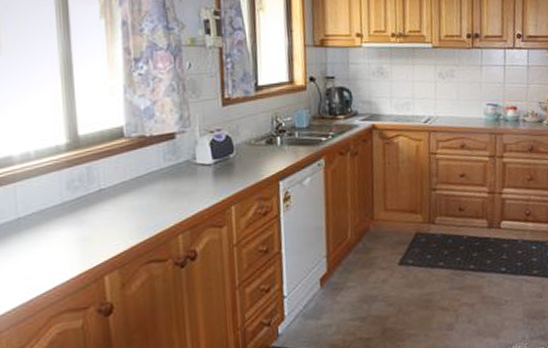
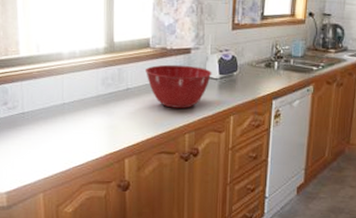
mixing bowl: none [120,153,204,206] -> present [144,64,212,108]

